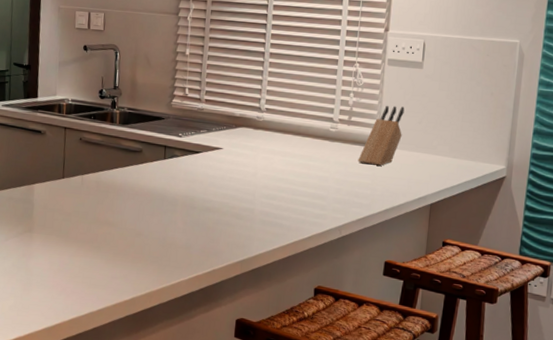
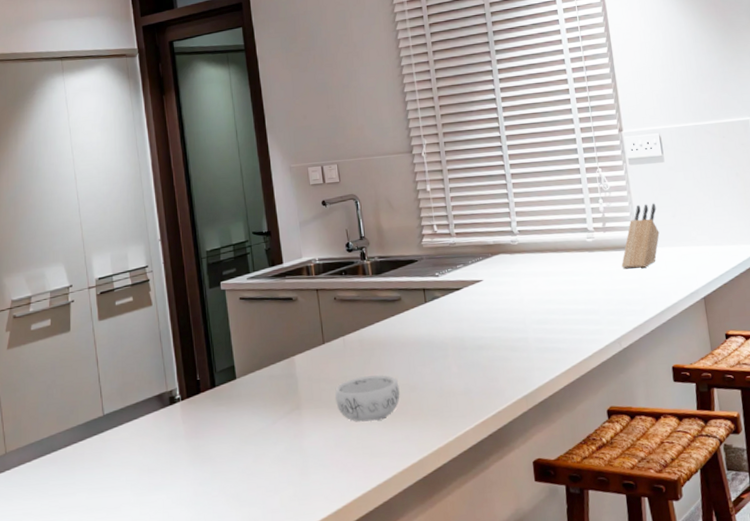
decorative bowl: none [65,214,126,256] -> present [335,374,400,422]

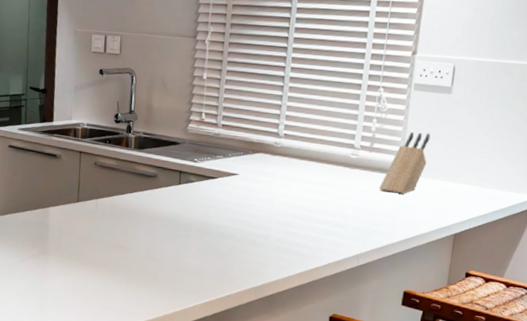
decorative bowl: present [335,374,400,422] -> none [80,238,140,280]

